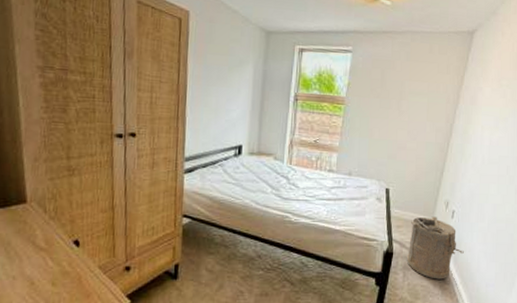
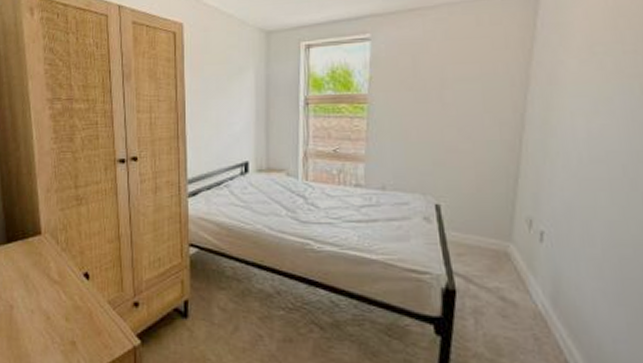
laundry hamper: present [407,216,464,280] -> none [477,240,567,330]

